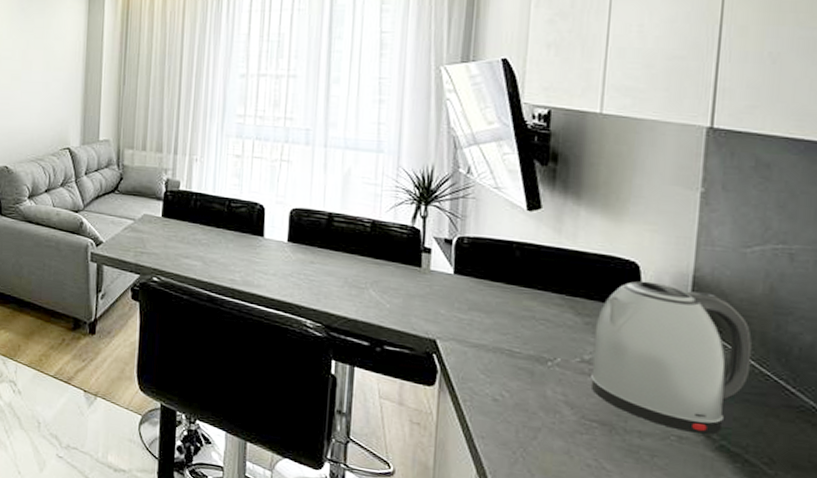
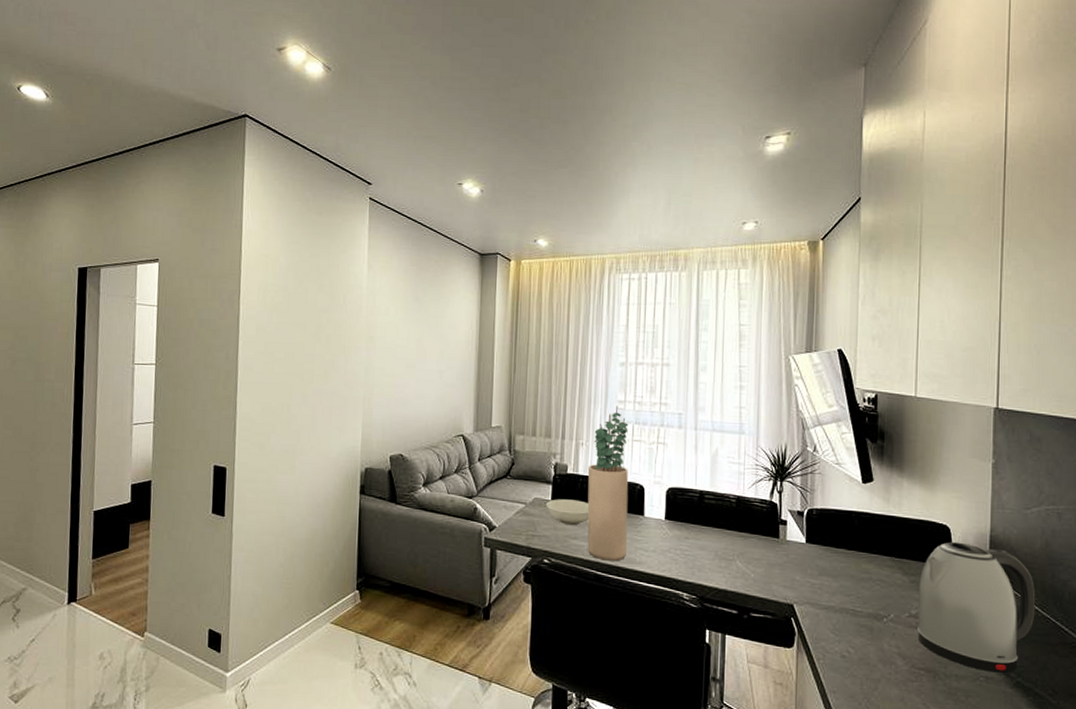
bowl: none [155,216,203,245] -> present [545,499,590,526]
vase: none [200,120,248,283] -> present [587,405,629,561]

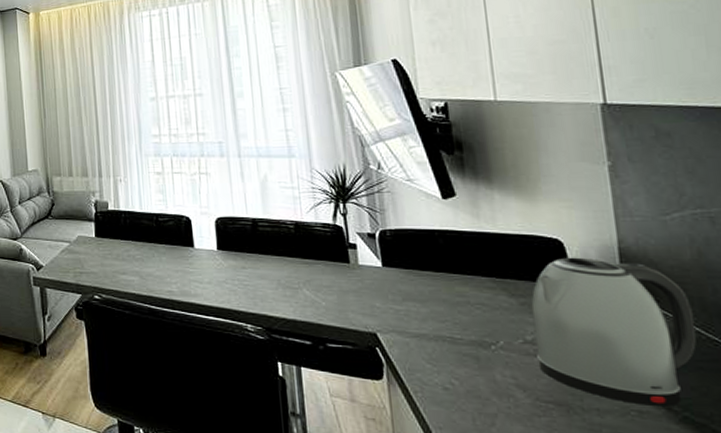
bowl: present [545,499,590,526] -> none [90,235,137,261]
vase: present [587,405,629,561] -> none [128,140,180,294]

